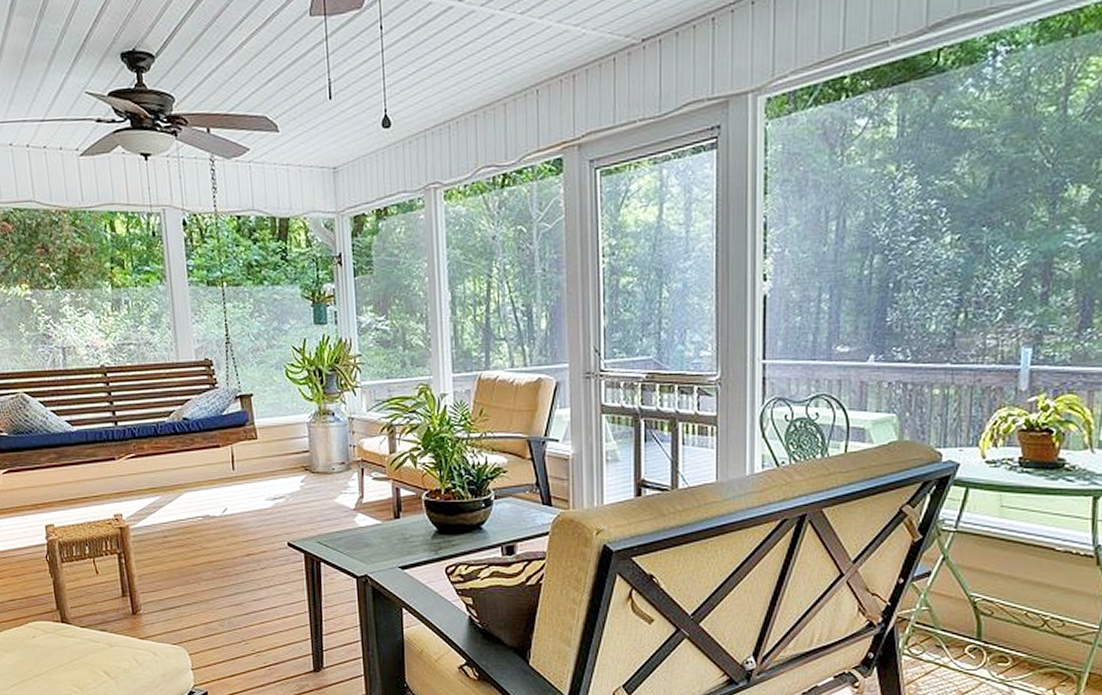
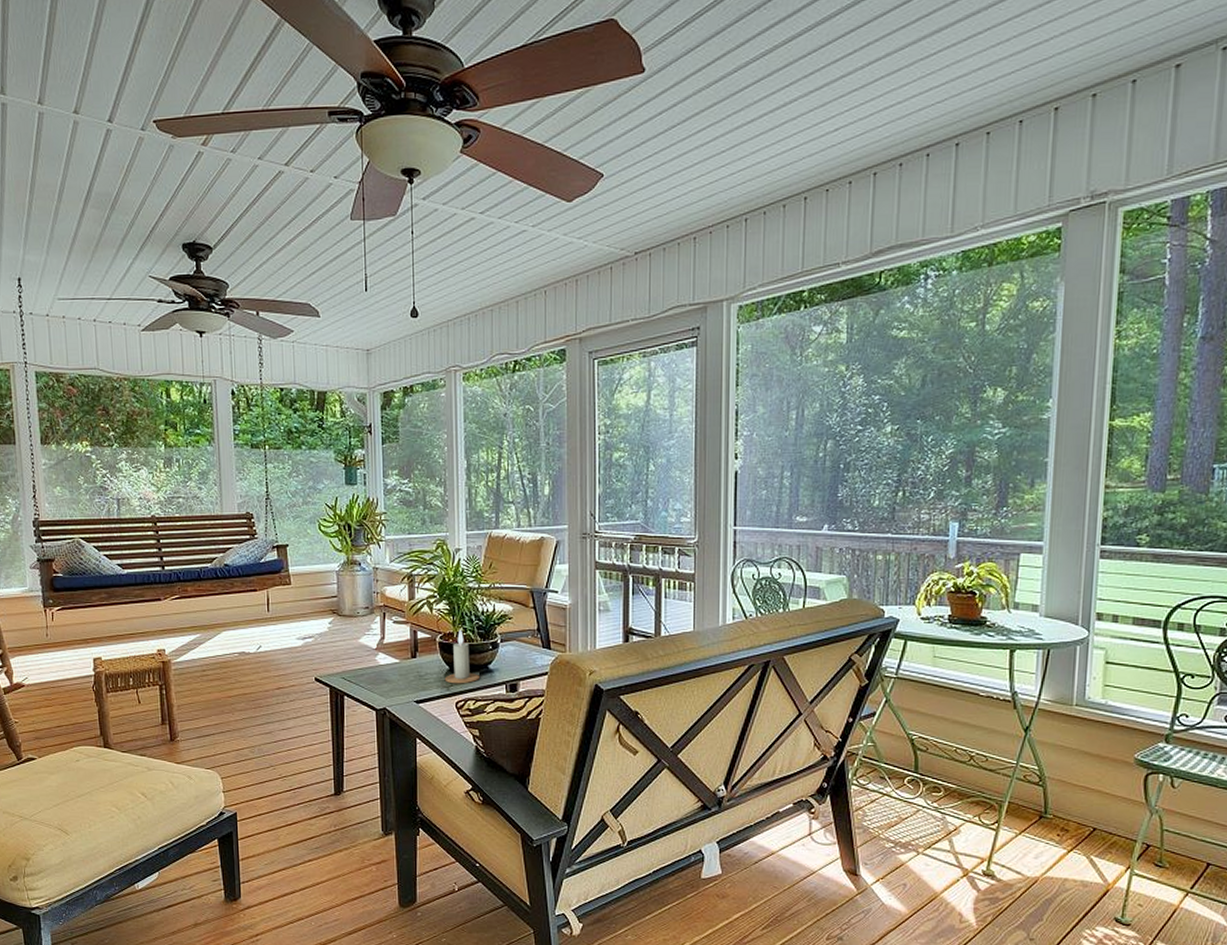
candle: none [432,485,472,547] -> present [444,629,479,684]

